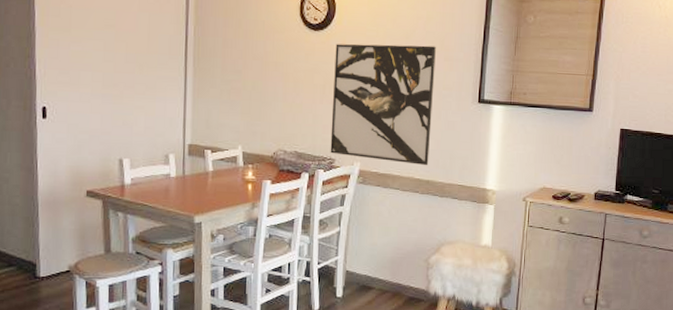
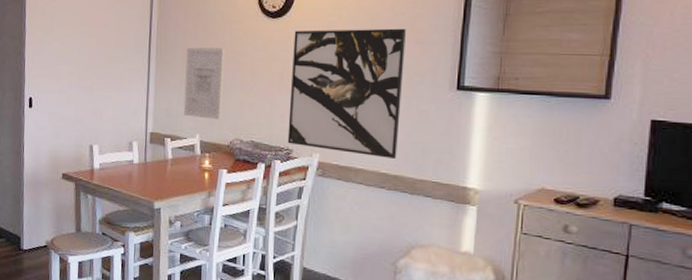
wall art: none [224,56,267,131] -> present [183,47,225,120]

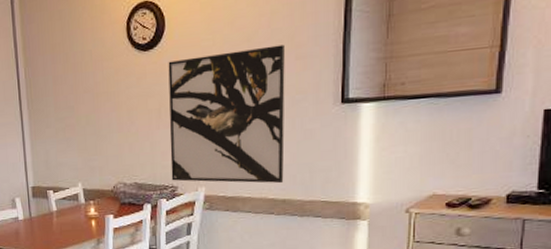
wall art: present [183,47,225,120] -> none [58,89,102,166]

